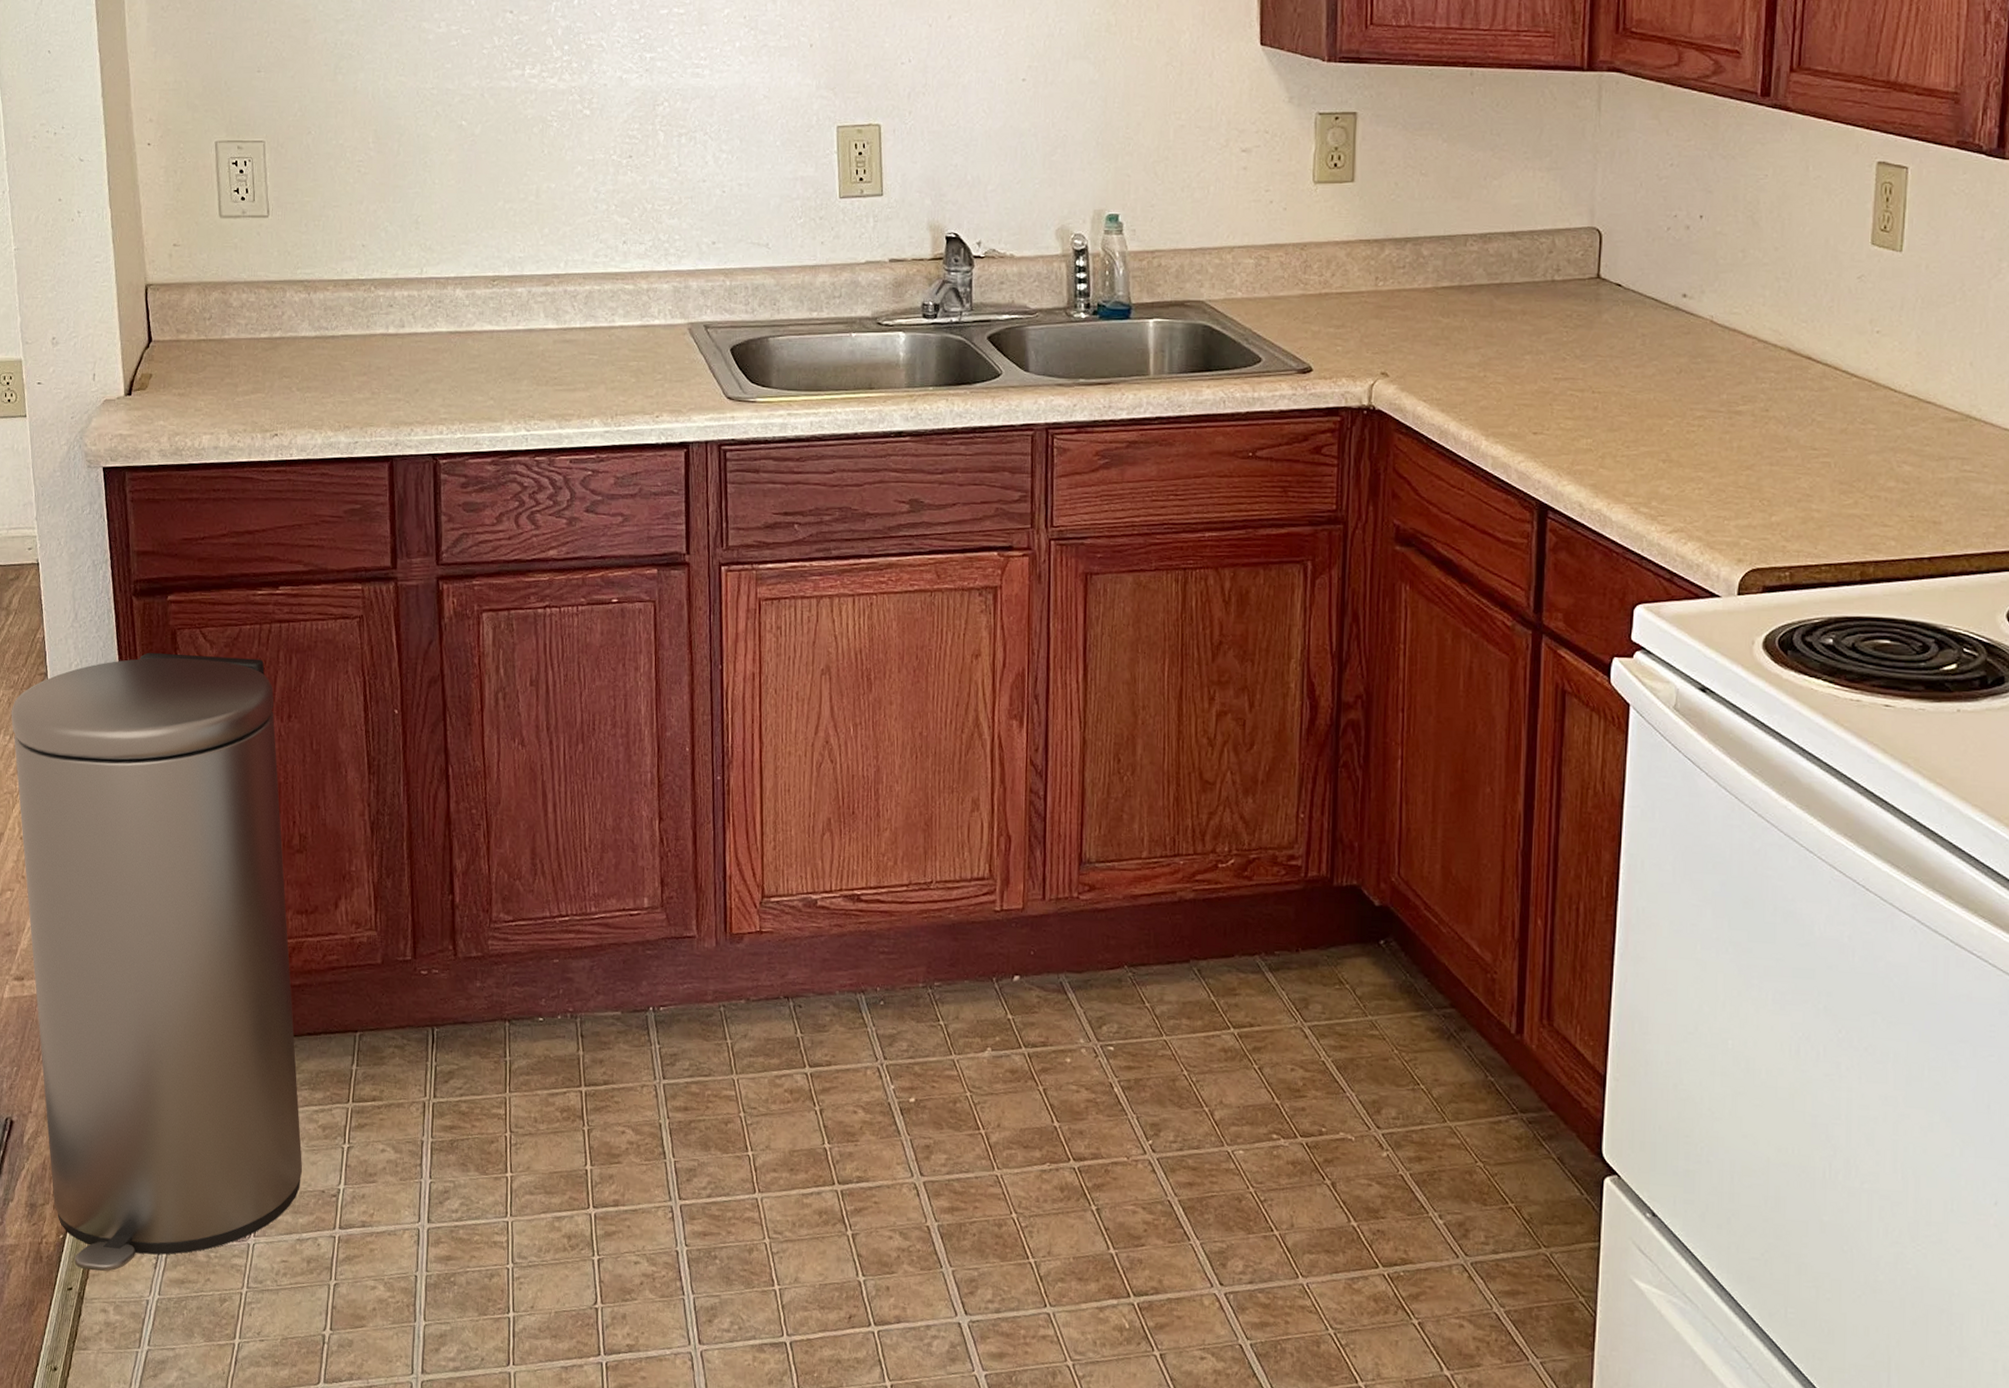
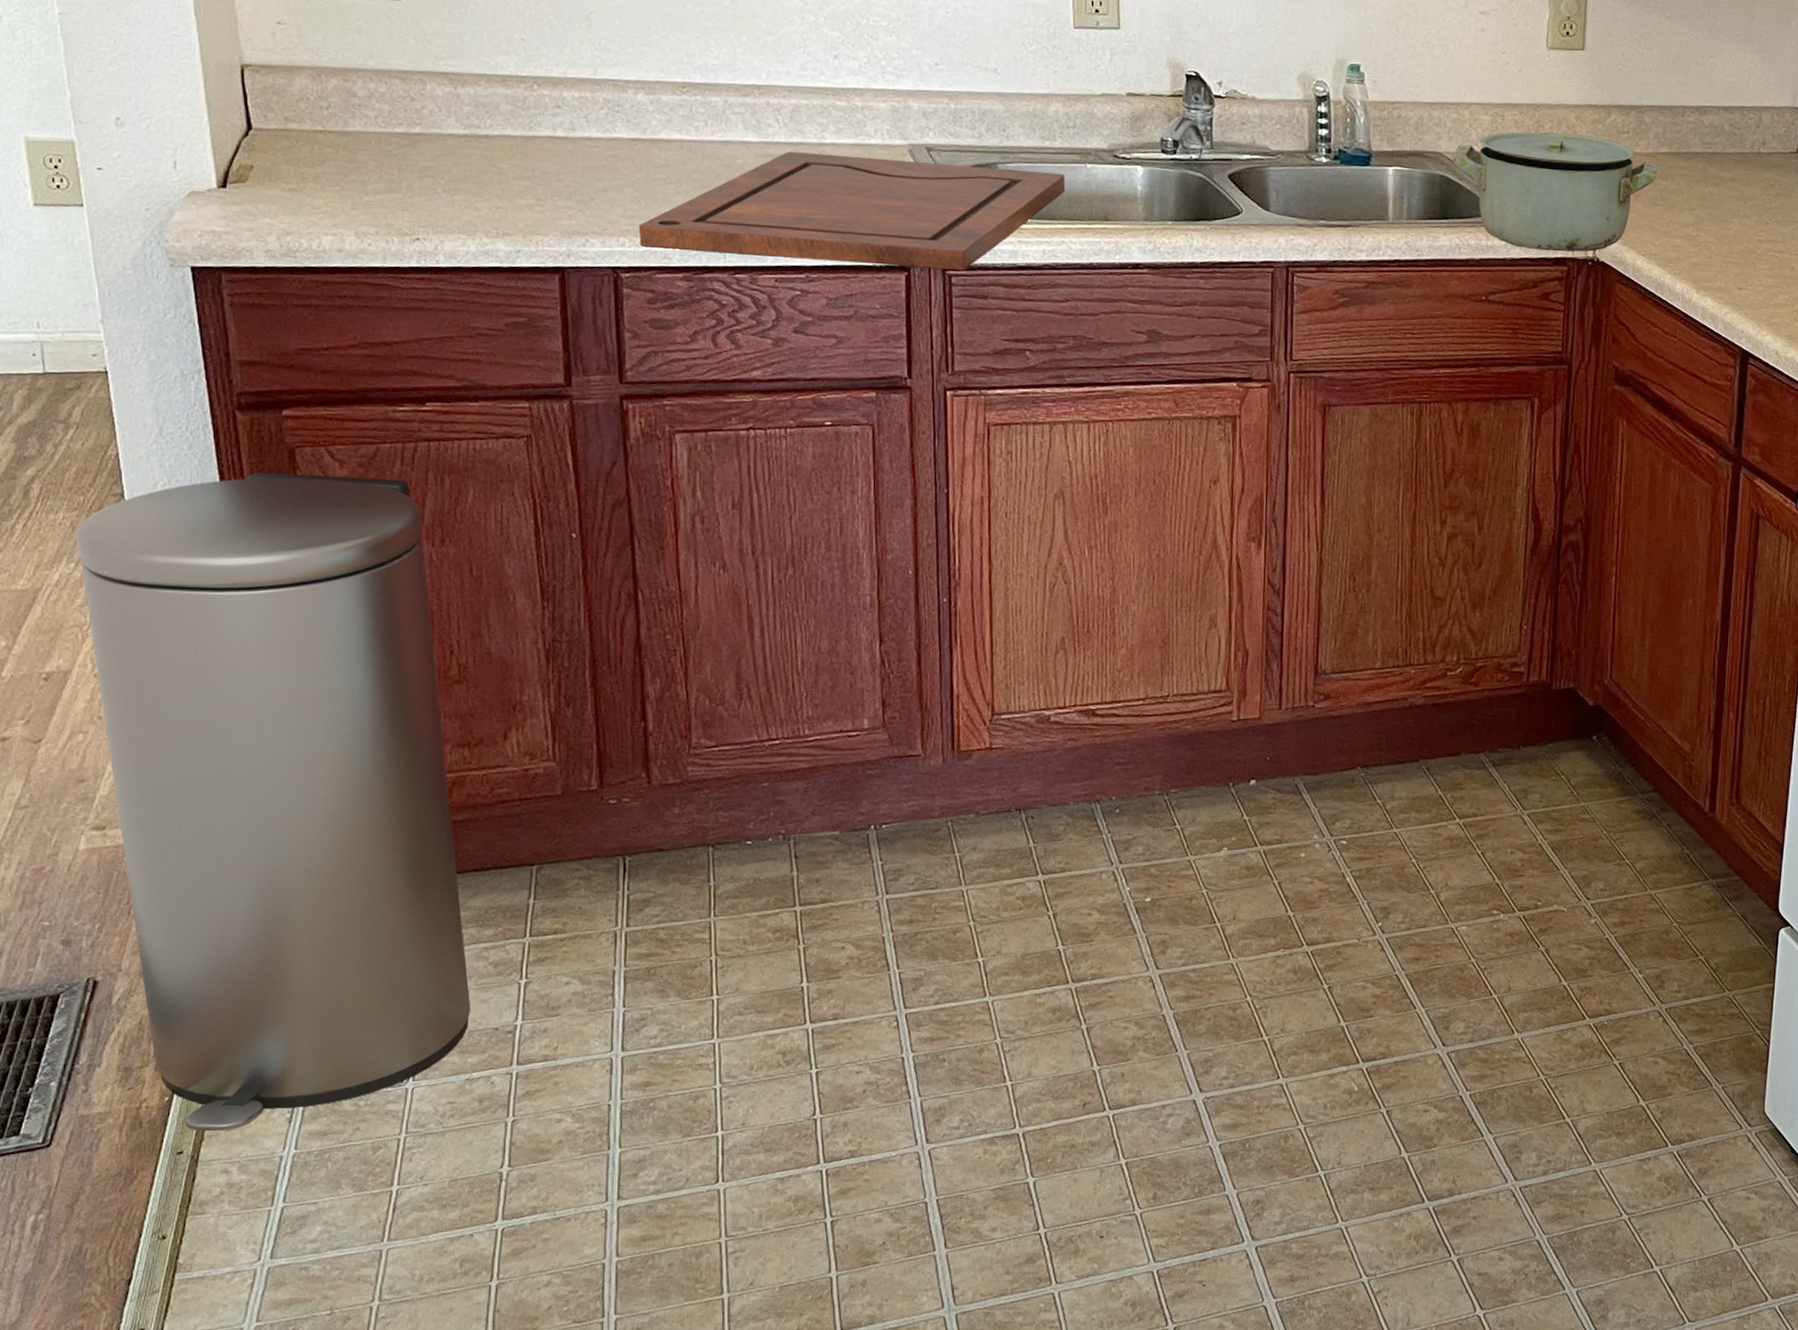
cutting board: none [454,336,832,445] -> present [638,151,1066,270]
cooking pot: none [1214,272,1438,401] -> present [1452,131,1658,252]

